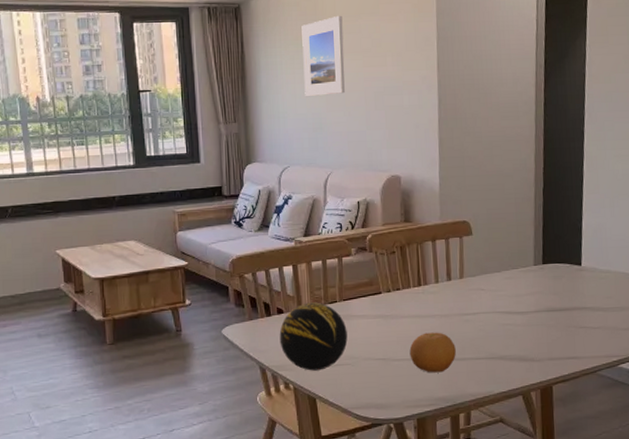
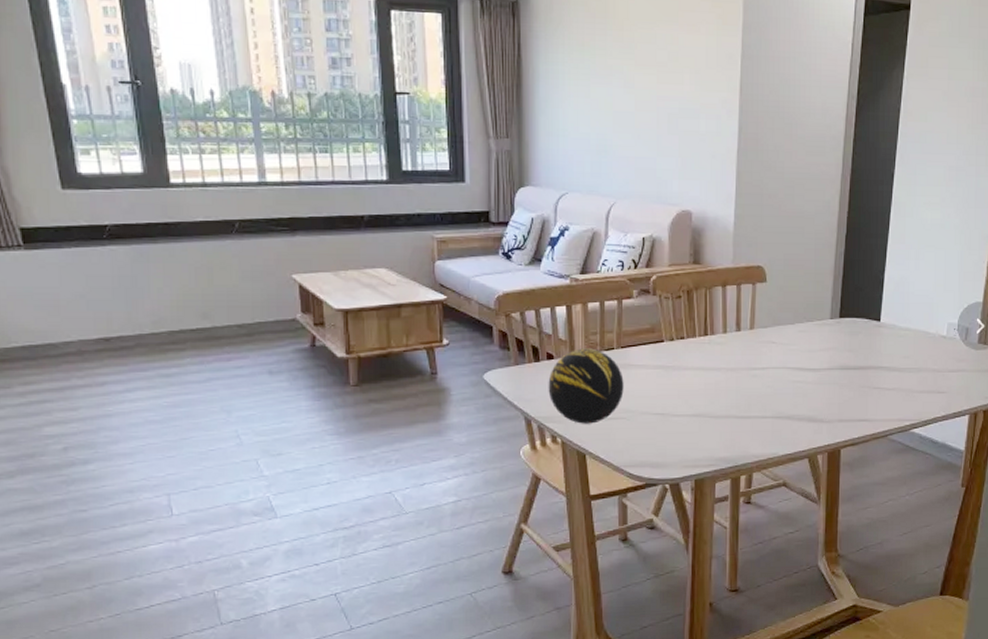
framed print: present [301,15,345,97] -> none [589,20,636,114]
fruit: present [409,332,456,373] -> none [691,387,741,431]

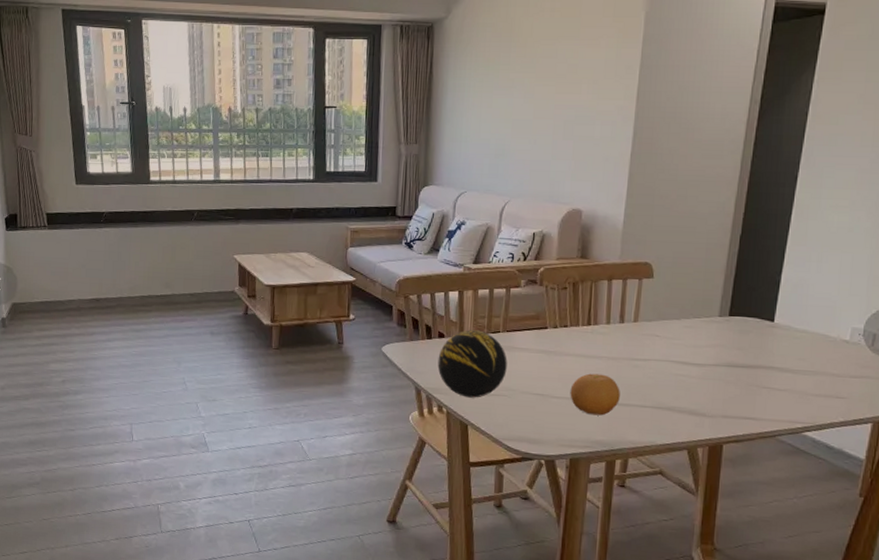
fruit: none [691,387,741,431] -> present [570,373,620,416]

